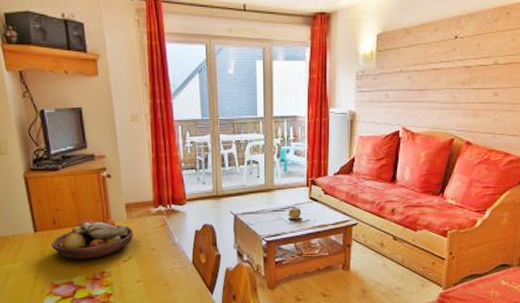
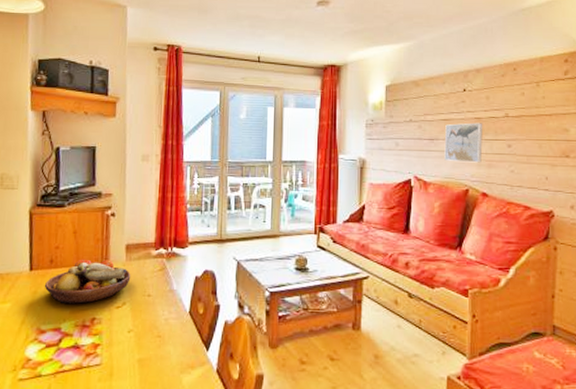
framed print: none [432,71,472,112] -> present [444,122,483,163]

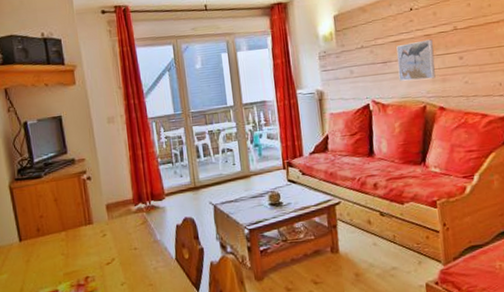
fruit bowl: present [44,259,131,304] -> none [35,221,116,267]

